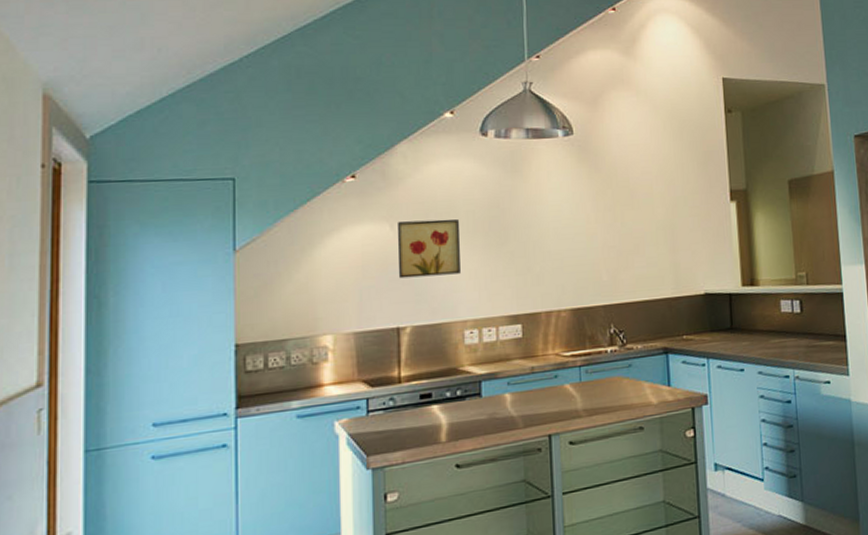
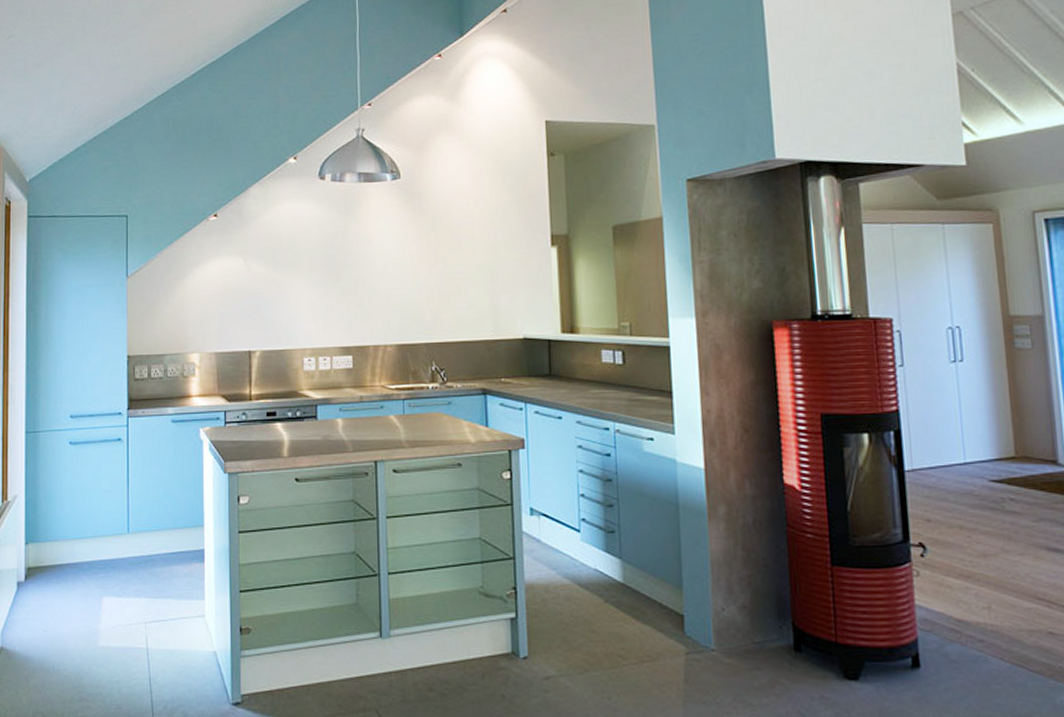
wall art: present [397,219,460,279] -> none [249,255,301,307]

